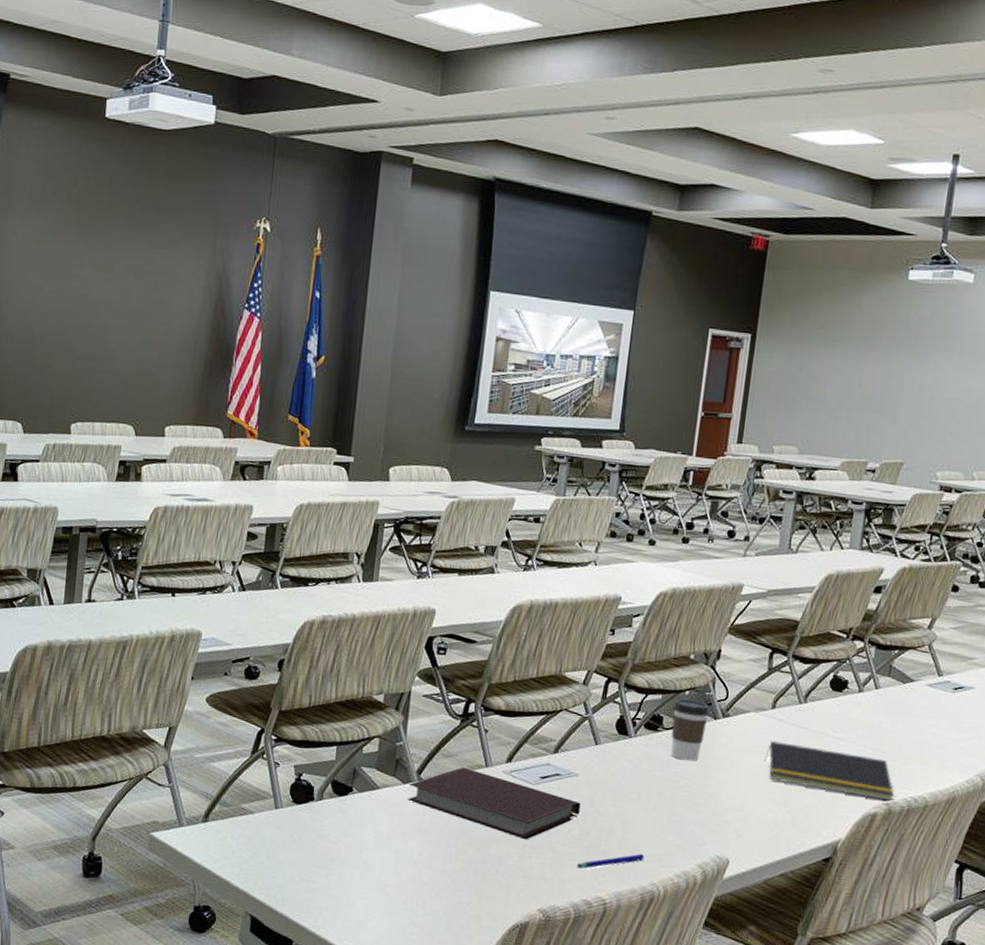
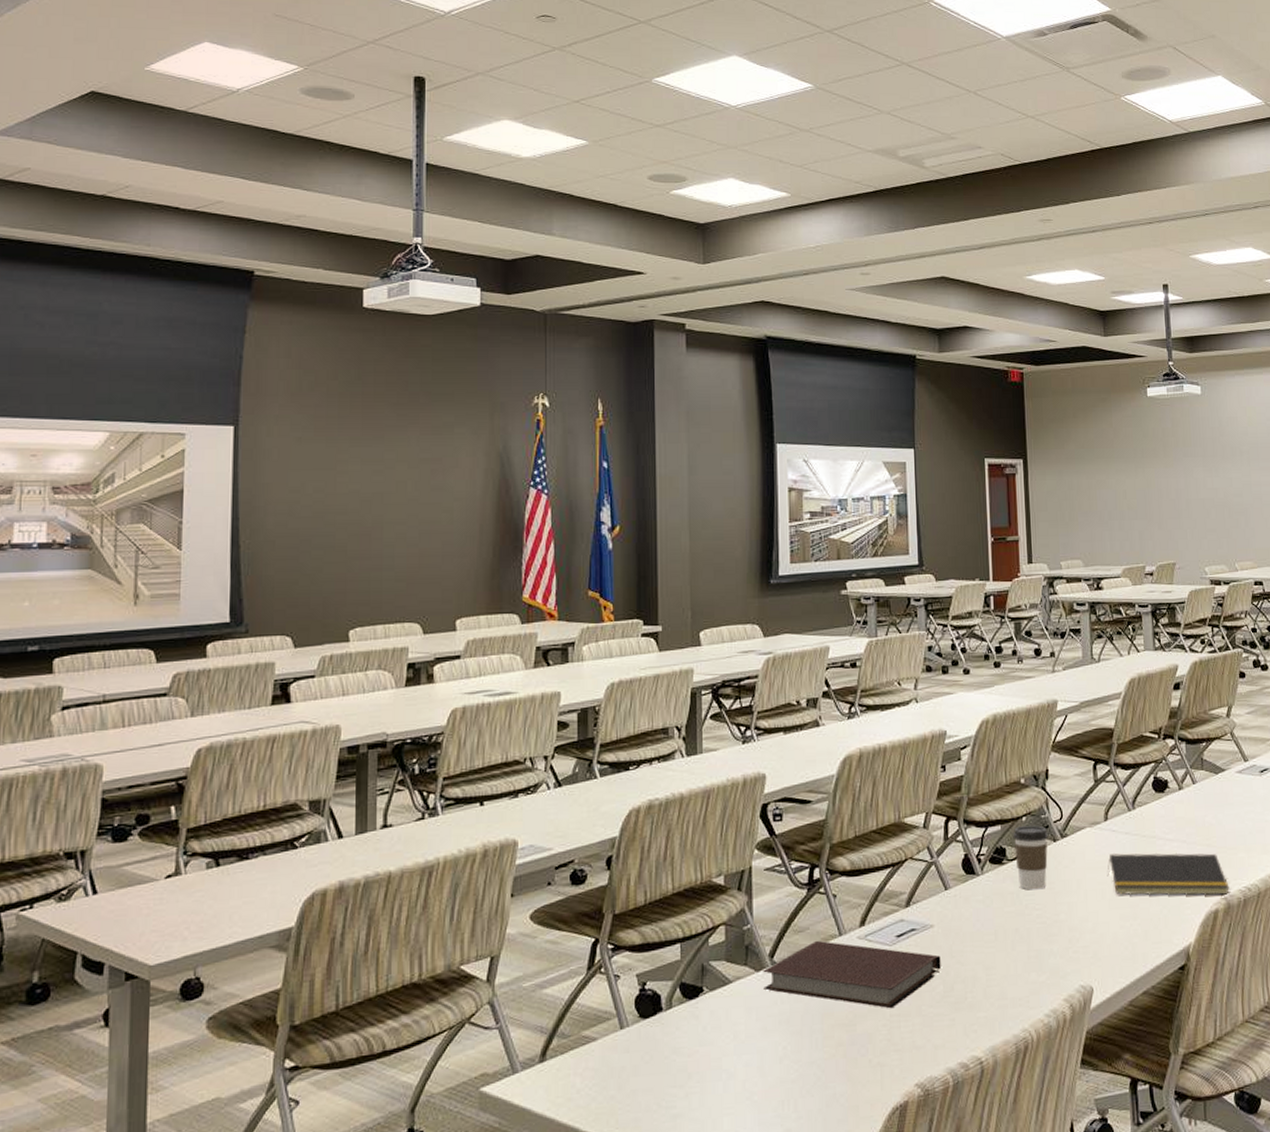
pen: present [577,853,645,869] -> none [947,999,1012,1029]

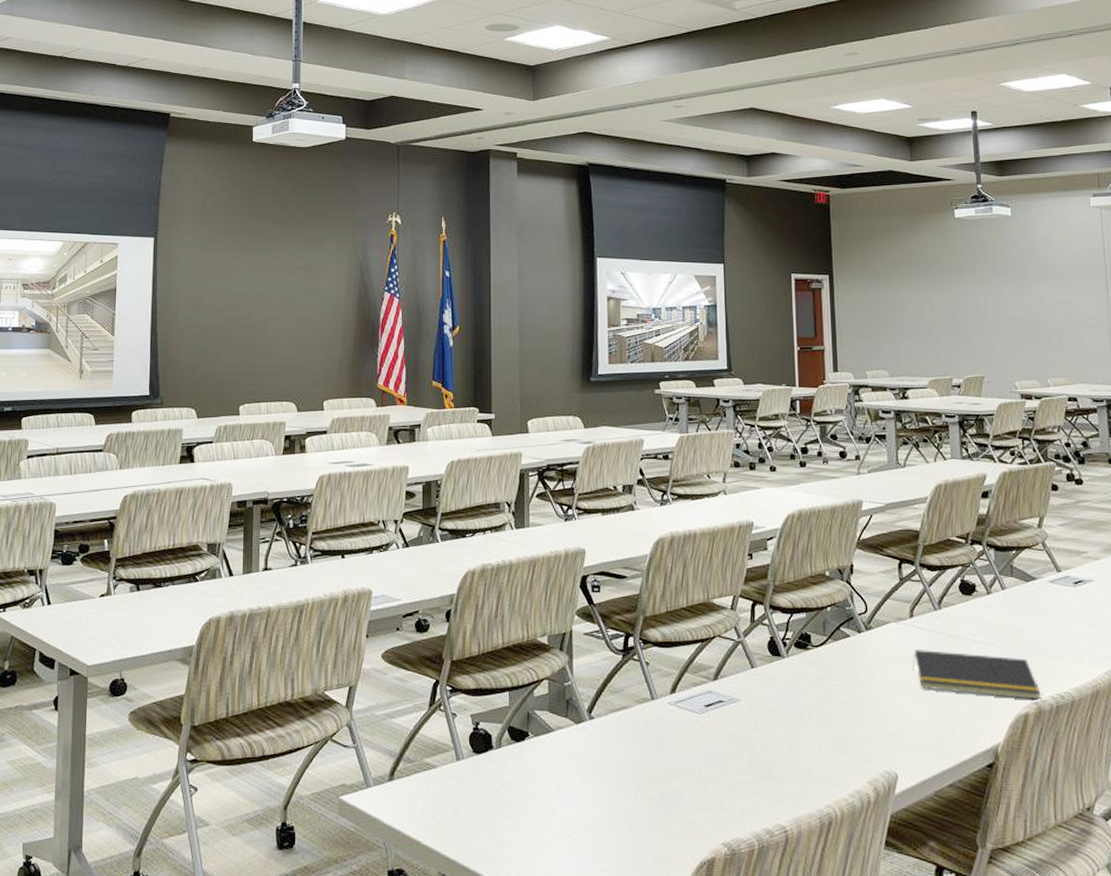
notebook: present [763,940,941,1009] -> none [582,701,747,771]
coffee cup: present [1013,825,1048,890] -> none [817,616,853,677]

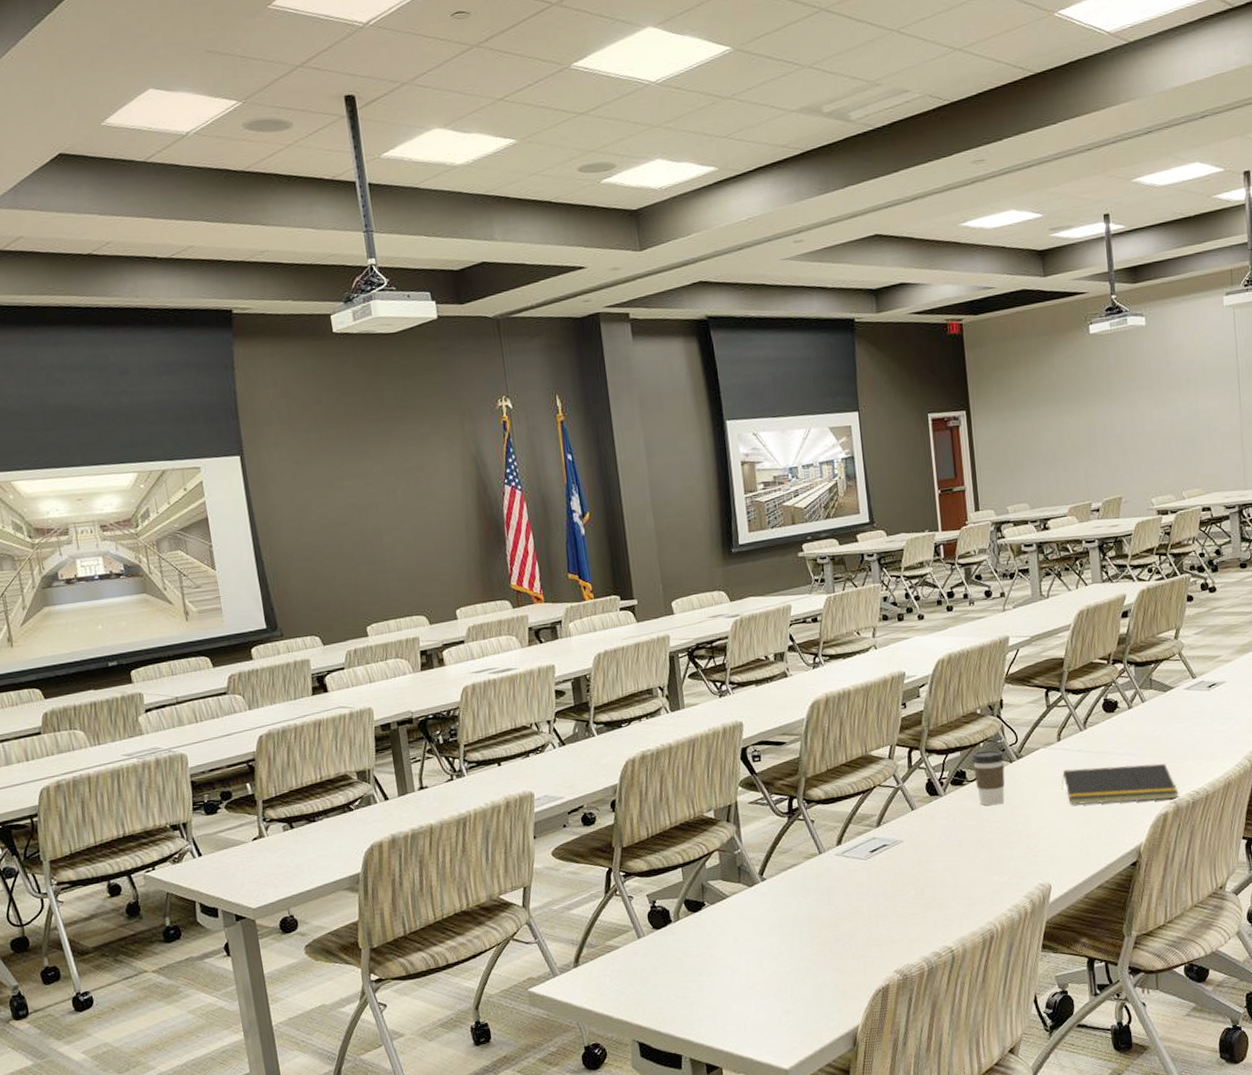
coffee cup: none [817,616,853,677] -> present [971,749,1005,806]

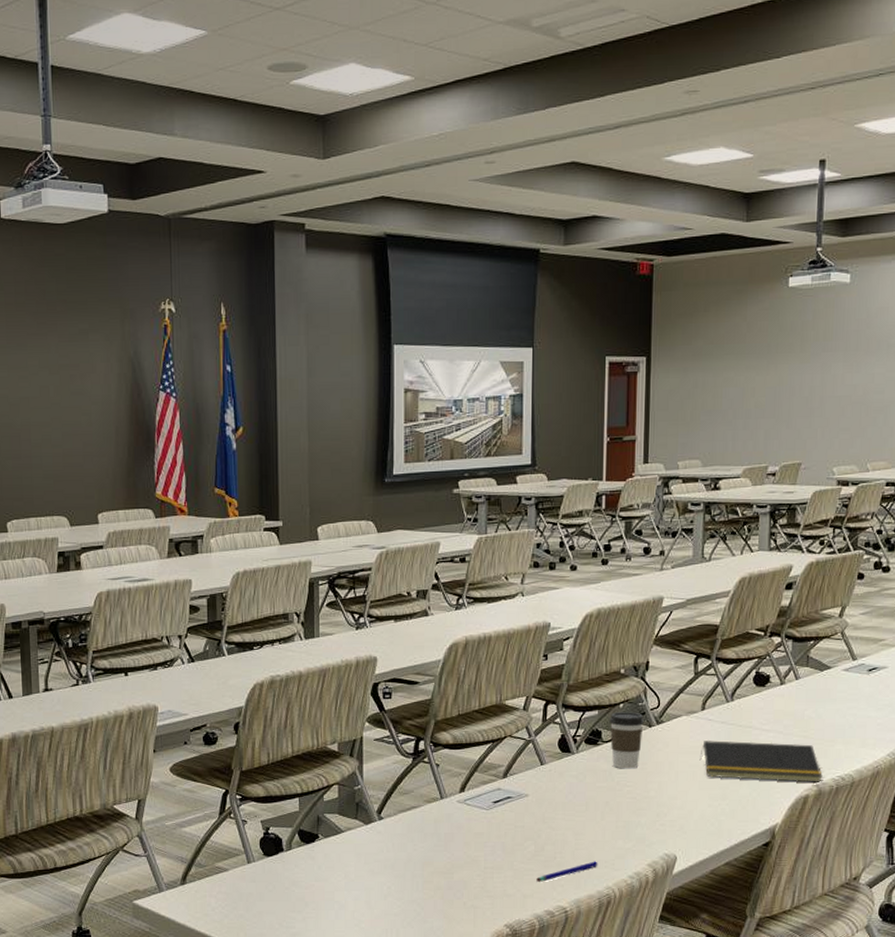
pen: none [920,898,978,925] -> present [536,861,598,882]

